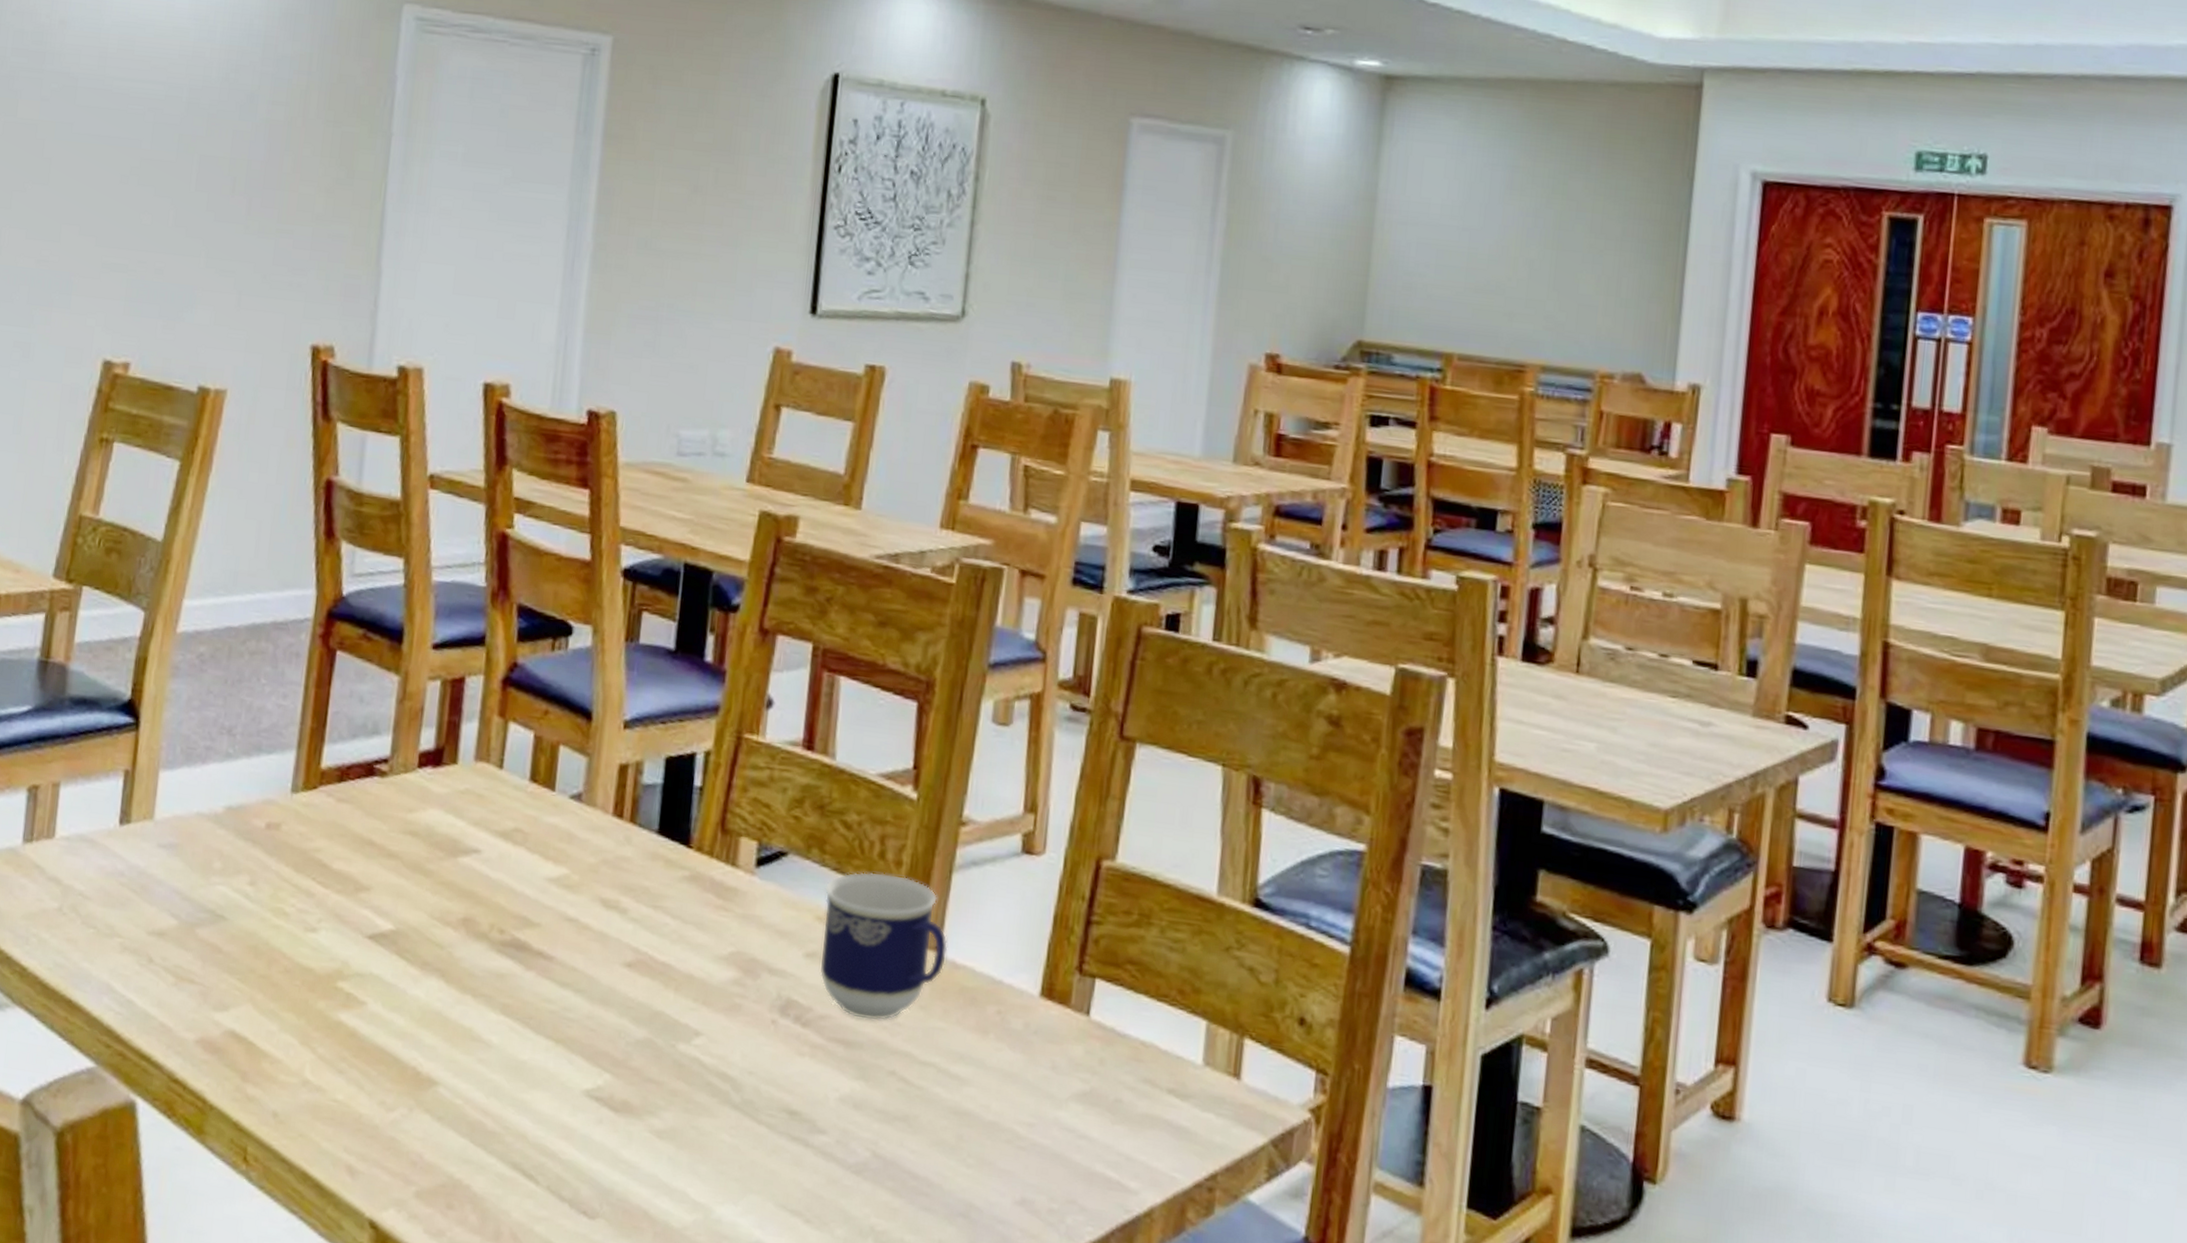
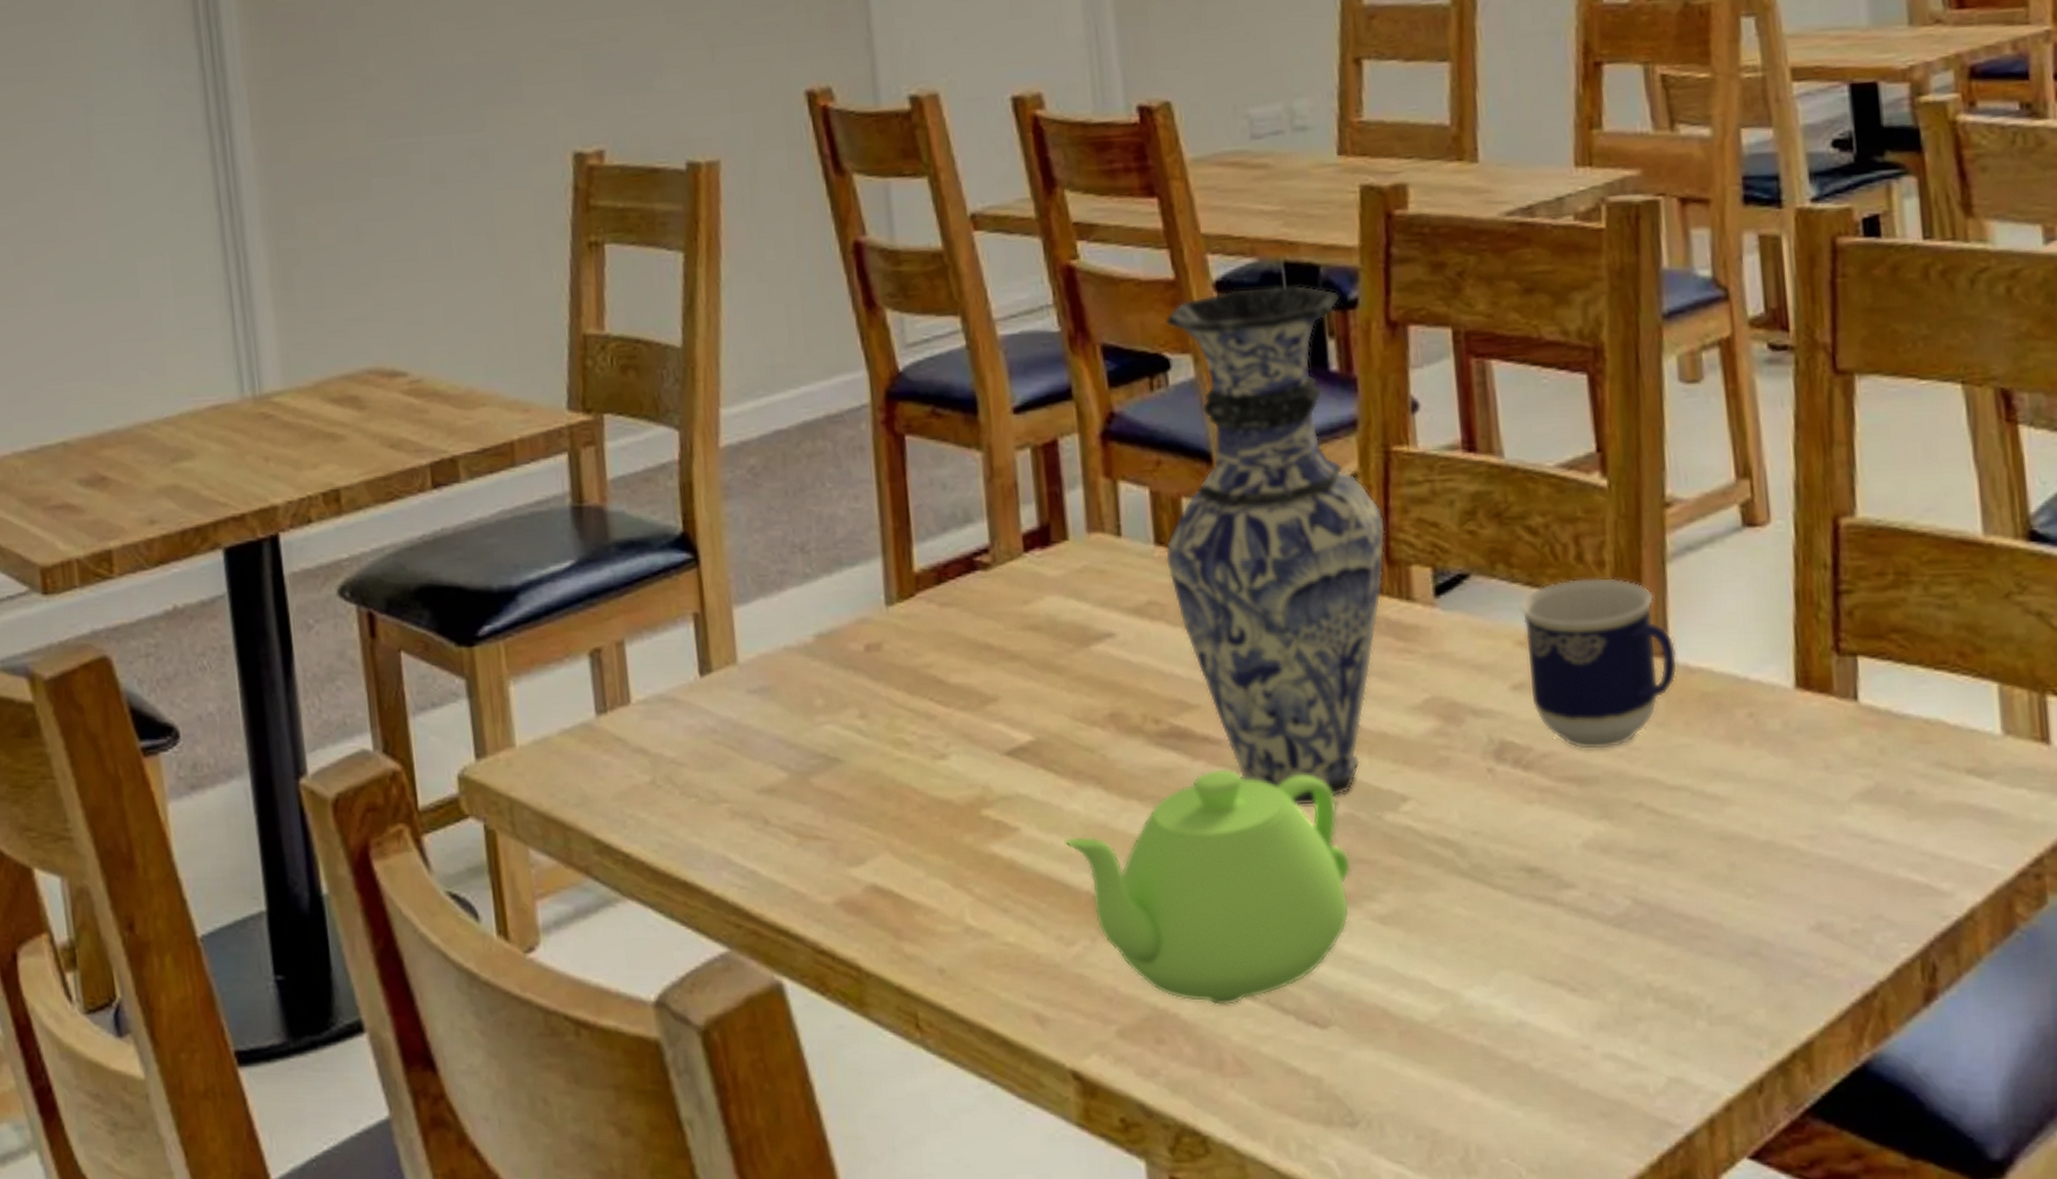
teapot: none [402,980,643,1186] -> present [1064,769,1352,1006]
vase: none [535,578,727,1026] -> present [1165,284,1386,807]

